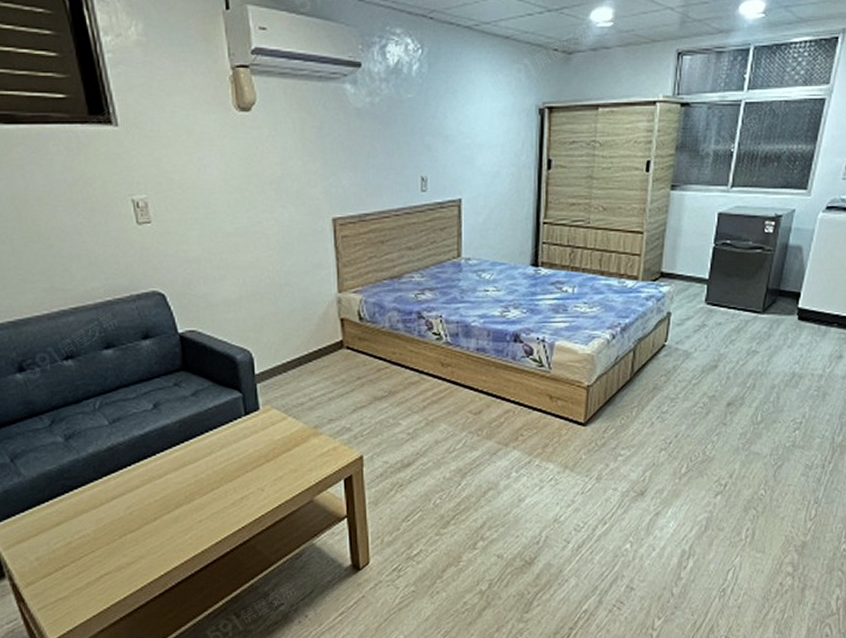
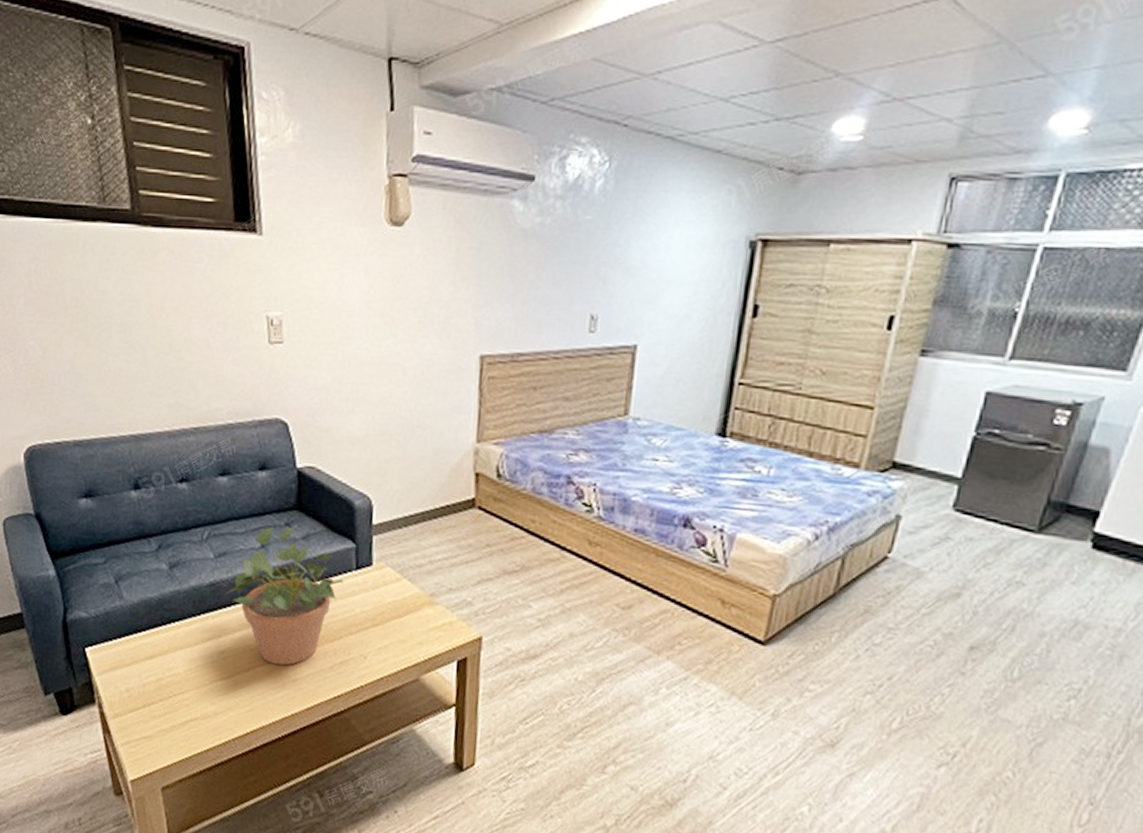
potted plant: none [123,384,236,510] -> present [224,525,344,666]

